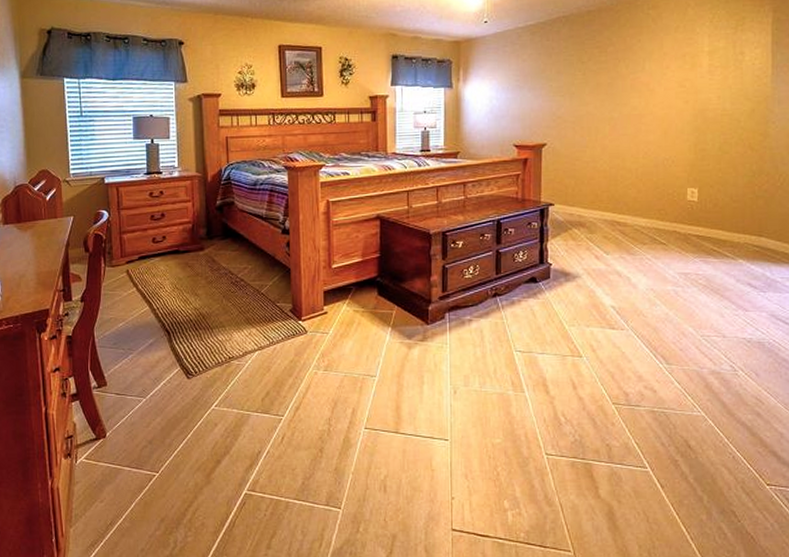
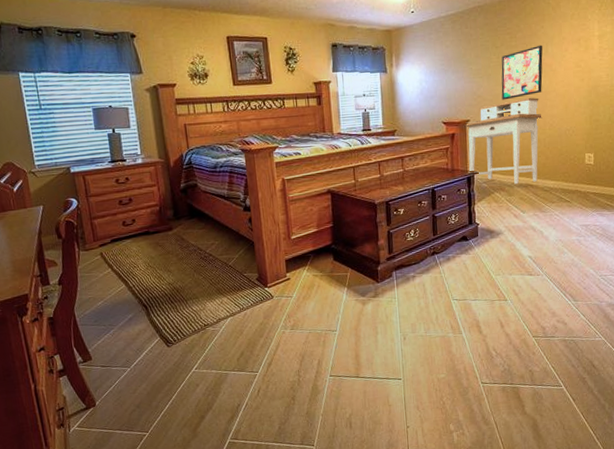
desk: none [541,121,635,221] -> present [465,97,542,185]
wall art: none [586,60,638,122] -> present [501,44,543,100]

